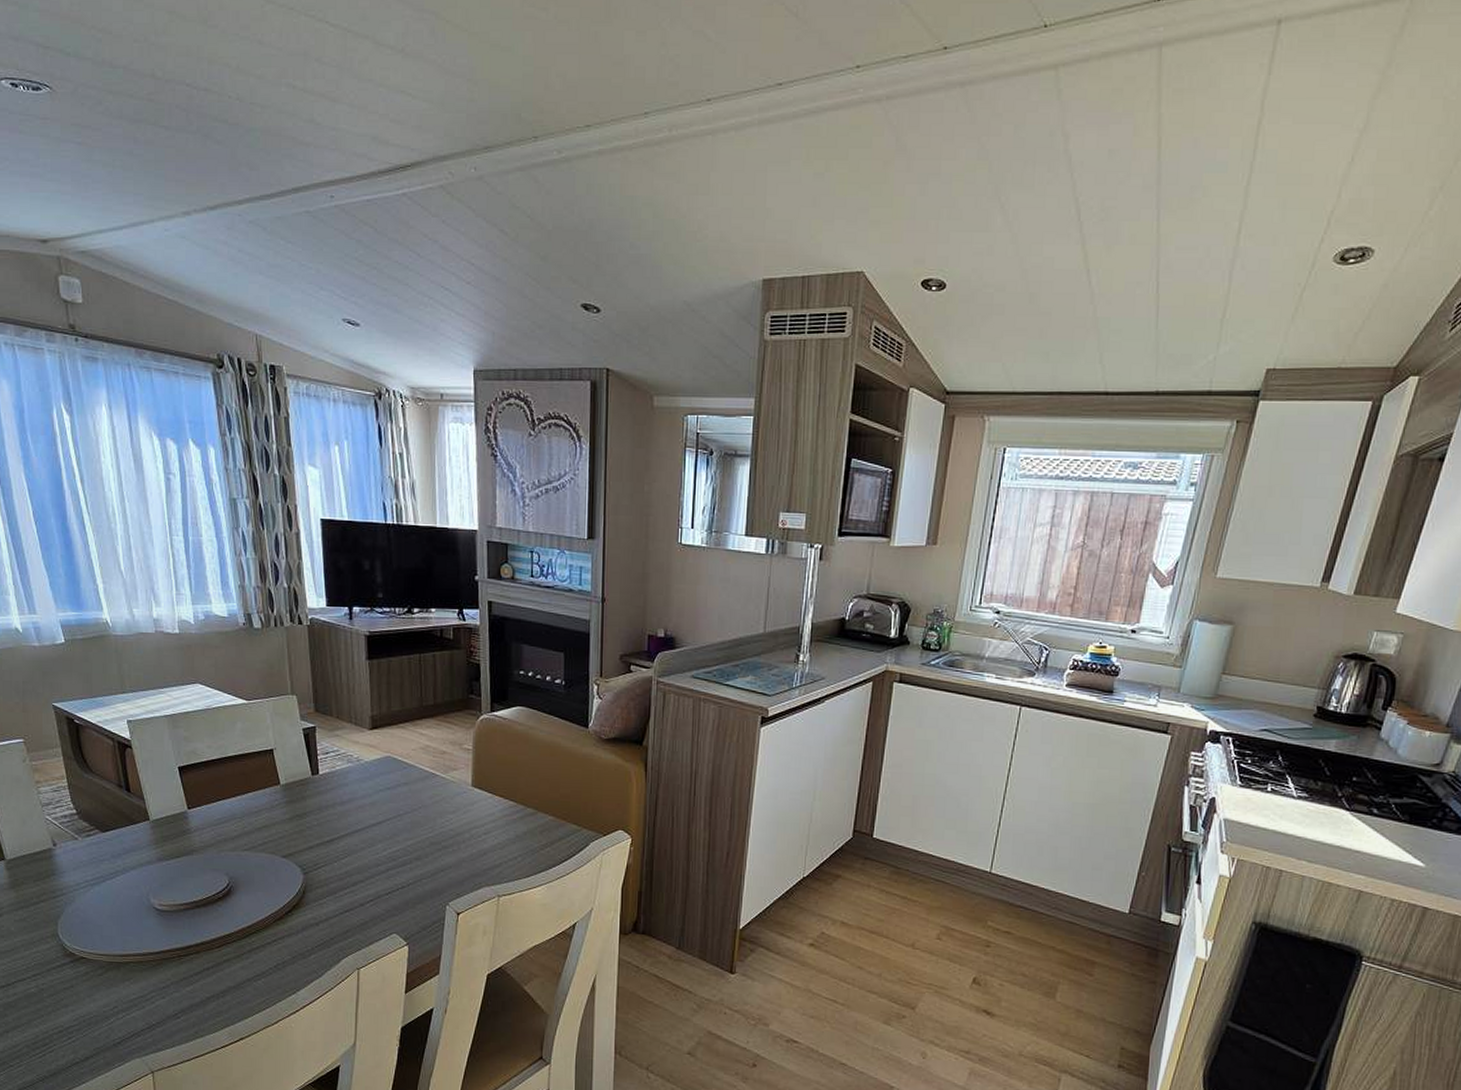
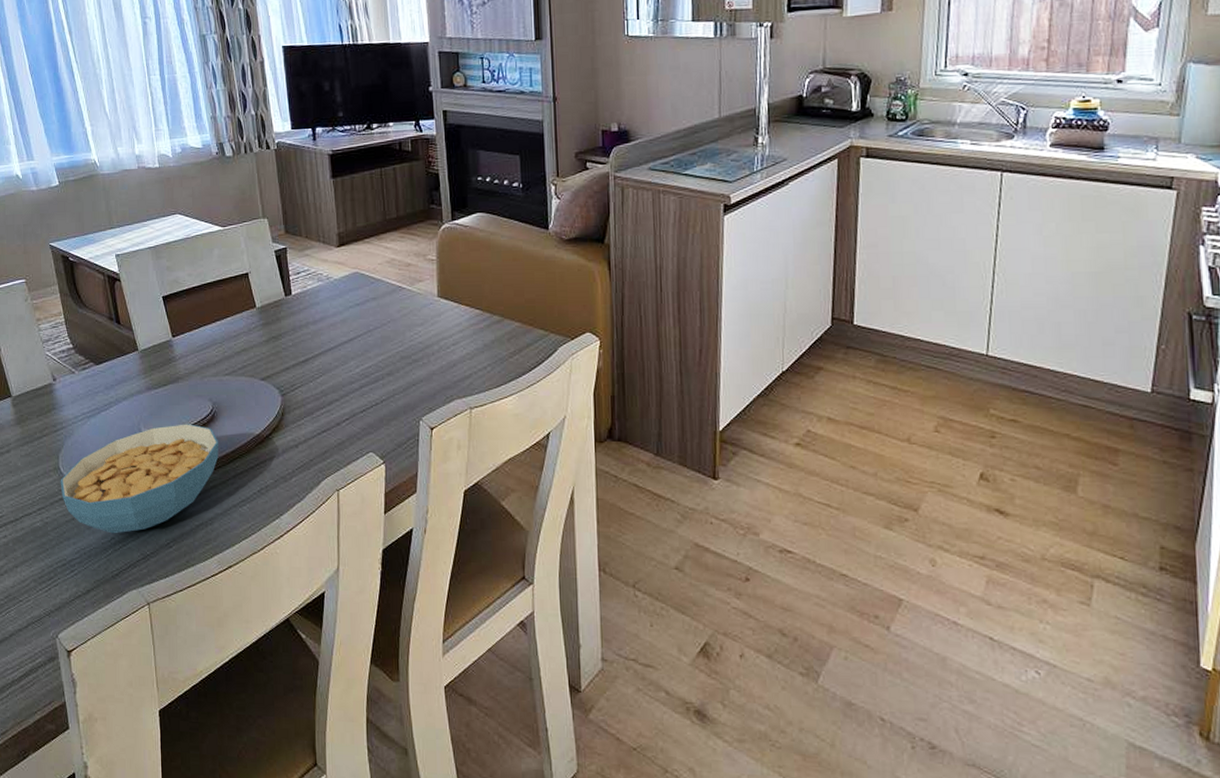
cereal bowl: none [58,896,234,1003] -> present [60,424,219,534]

